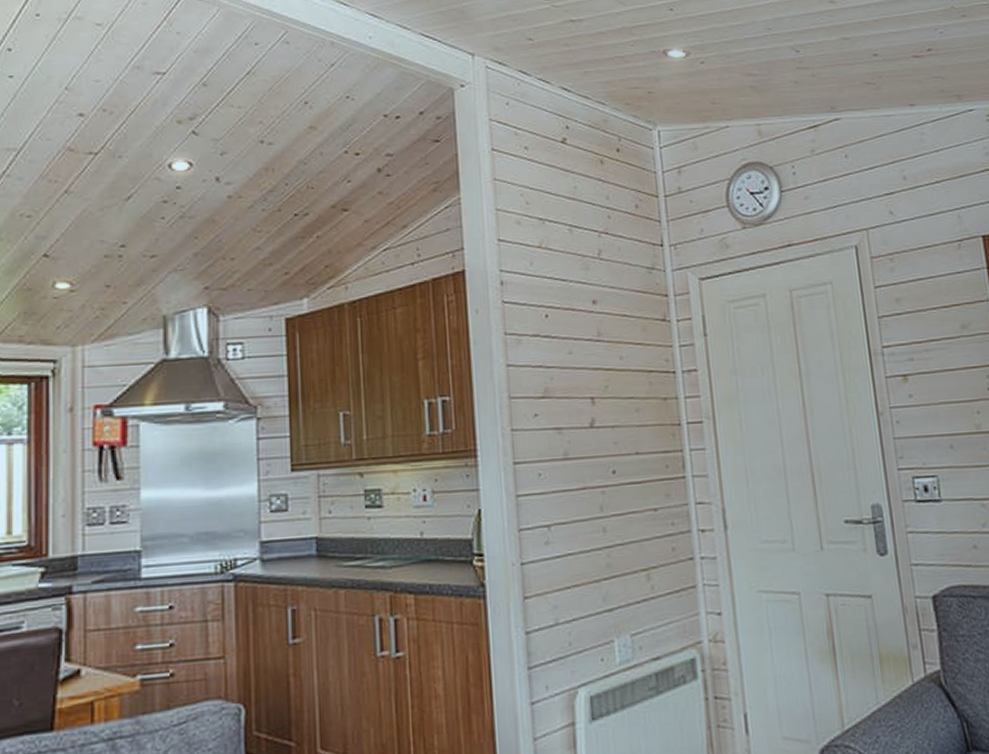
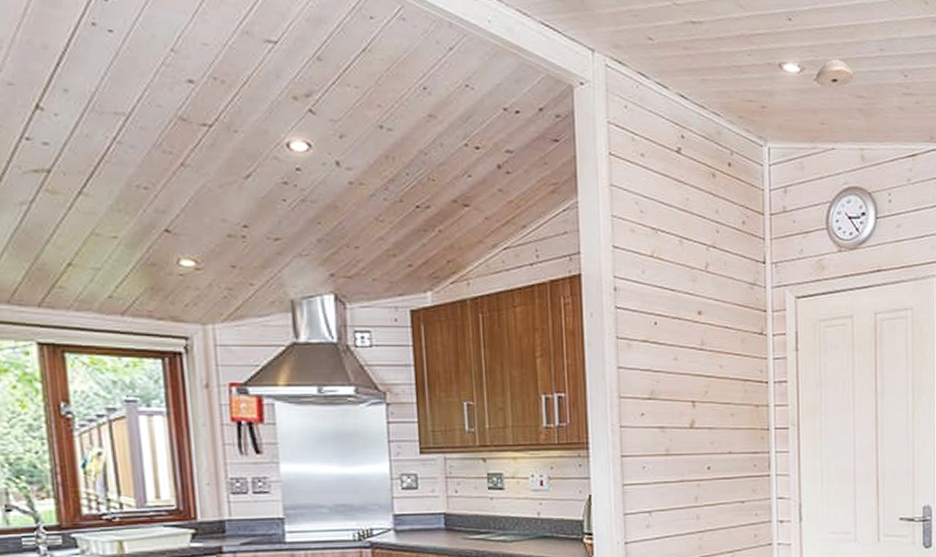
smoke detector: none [702,41,742,69] -> present [815,58,853,89]

